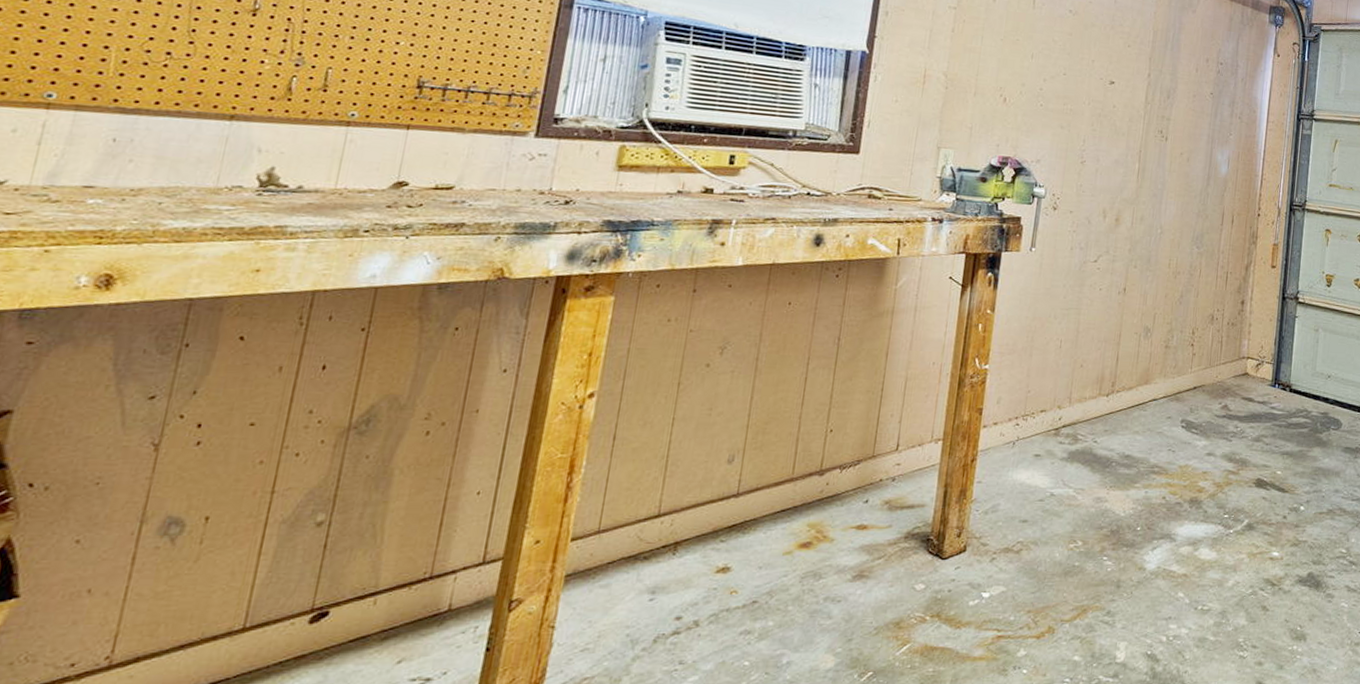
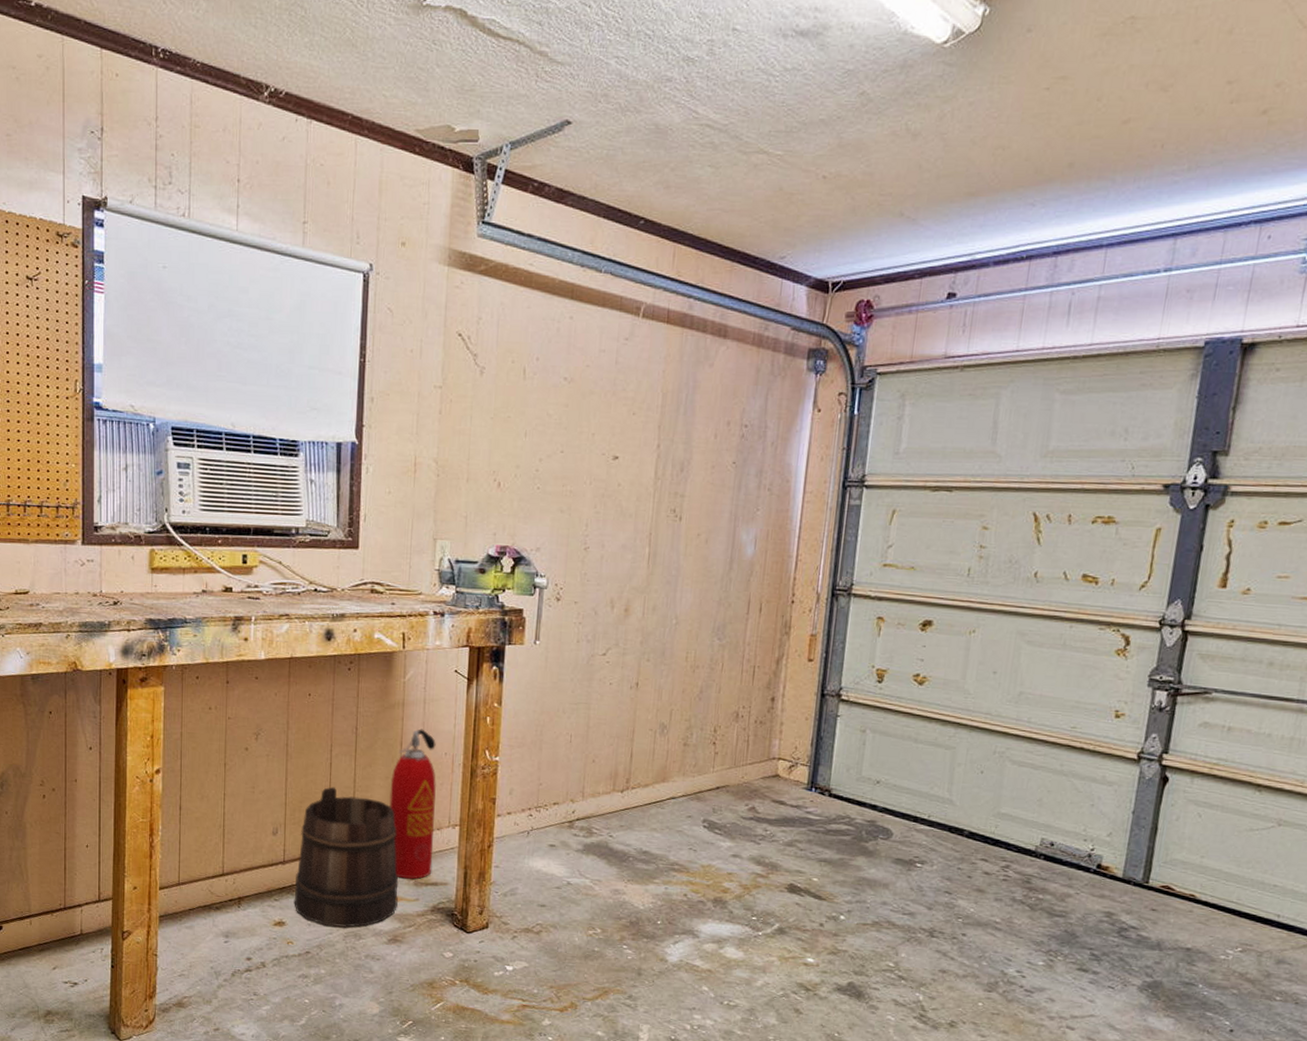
bucket: none [744,404,874,568] -> present [294,786,399,928]
fire extinguisher: none [868,338,924,503] -> present [389,729,436,880]

